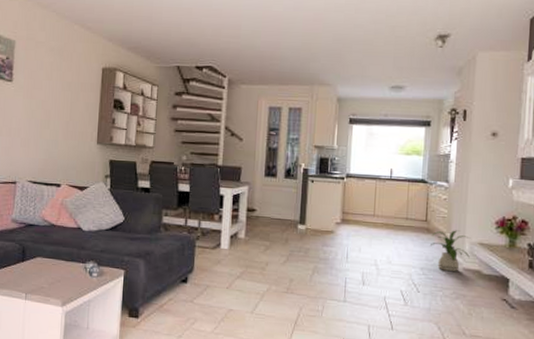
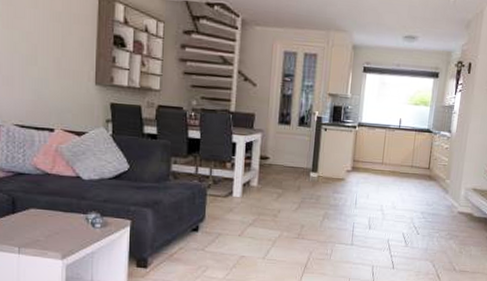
house plant: present [431,230,471,272] -> none [431,177,466,215]

